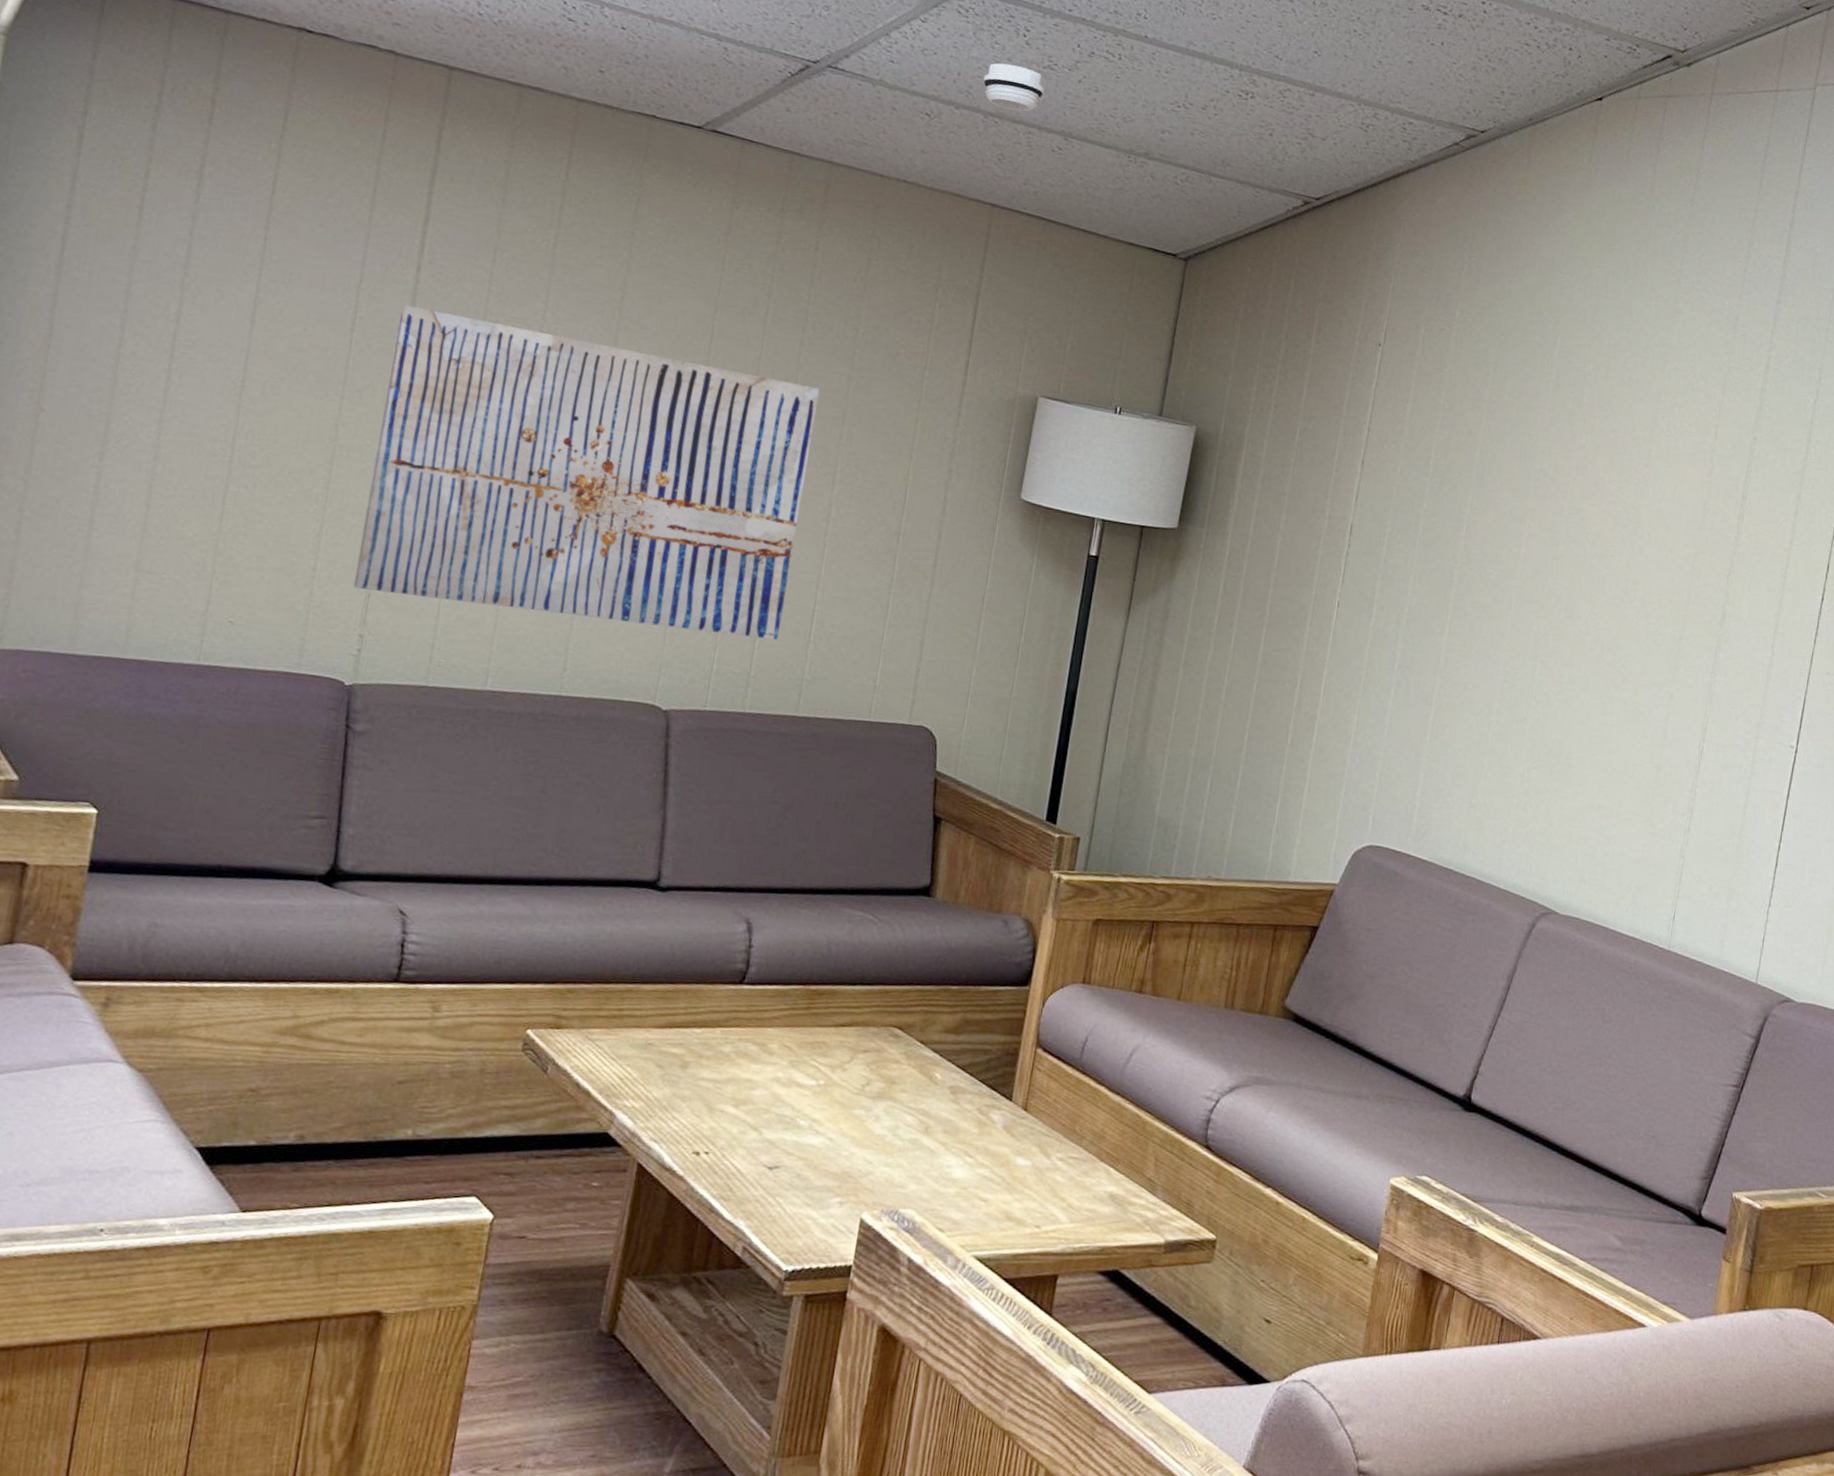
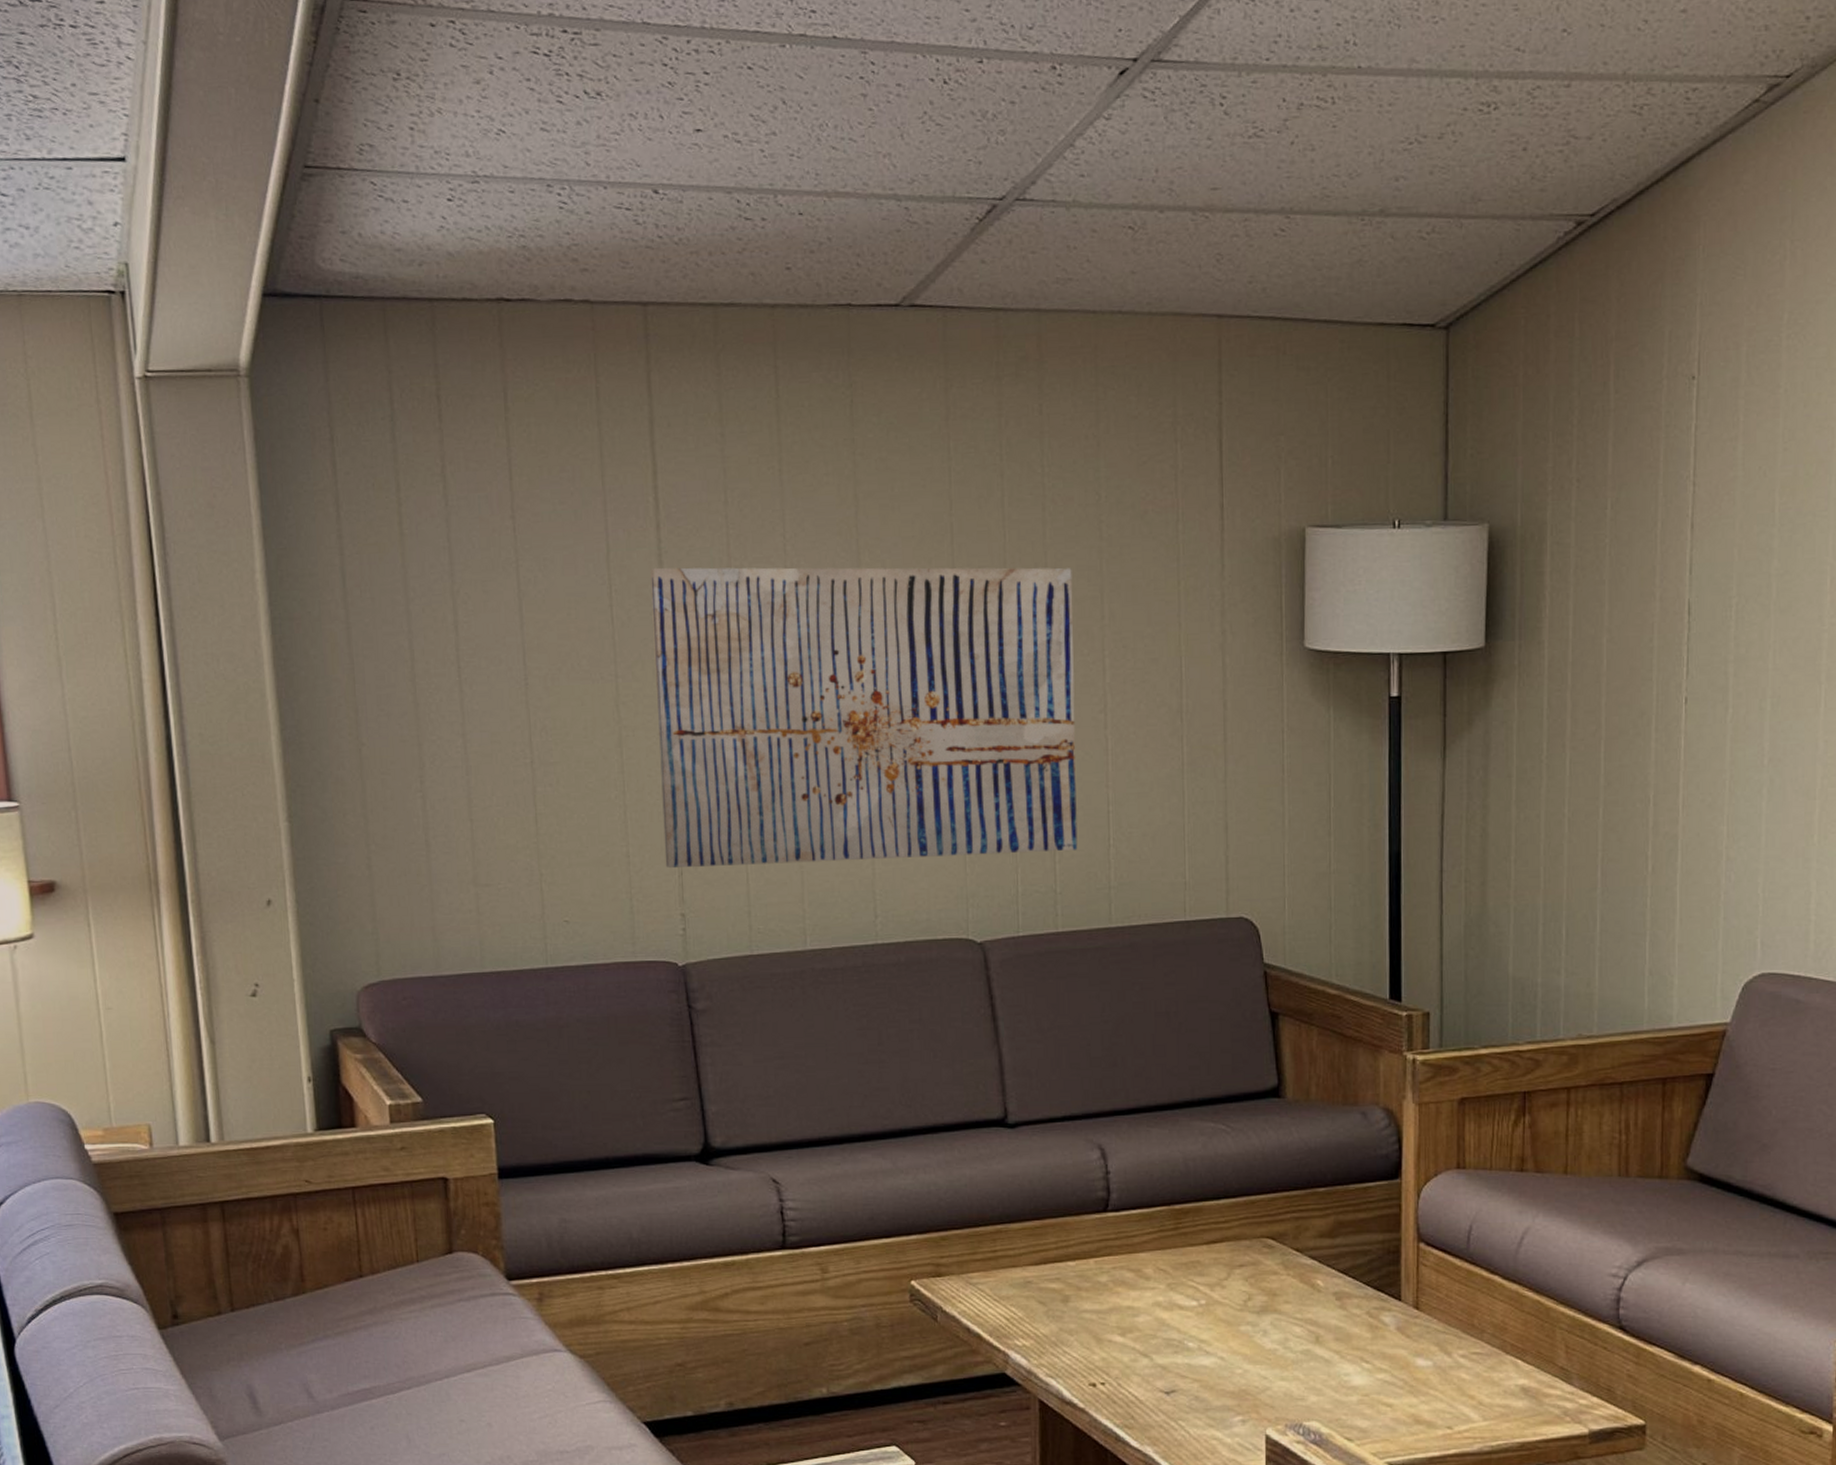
smoke detector: present [983,63,1044,112] -> none [1184,143,1254,198]

